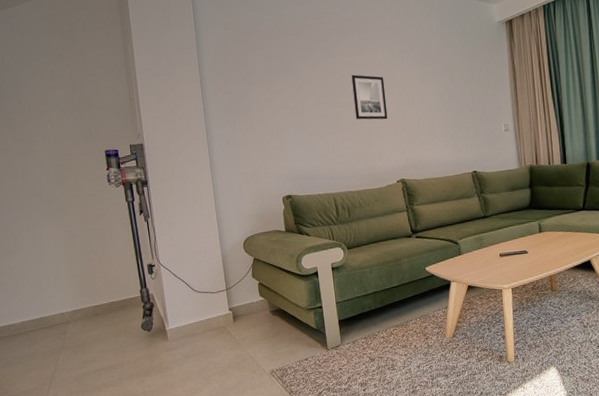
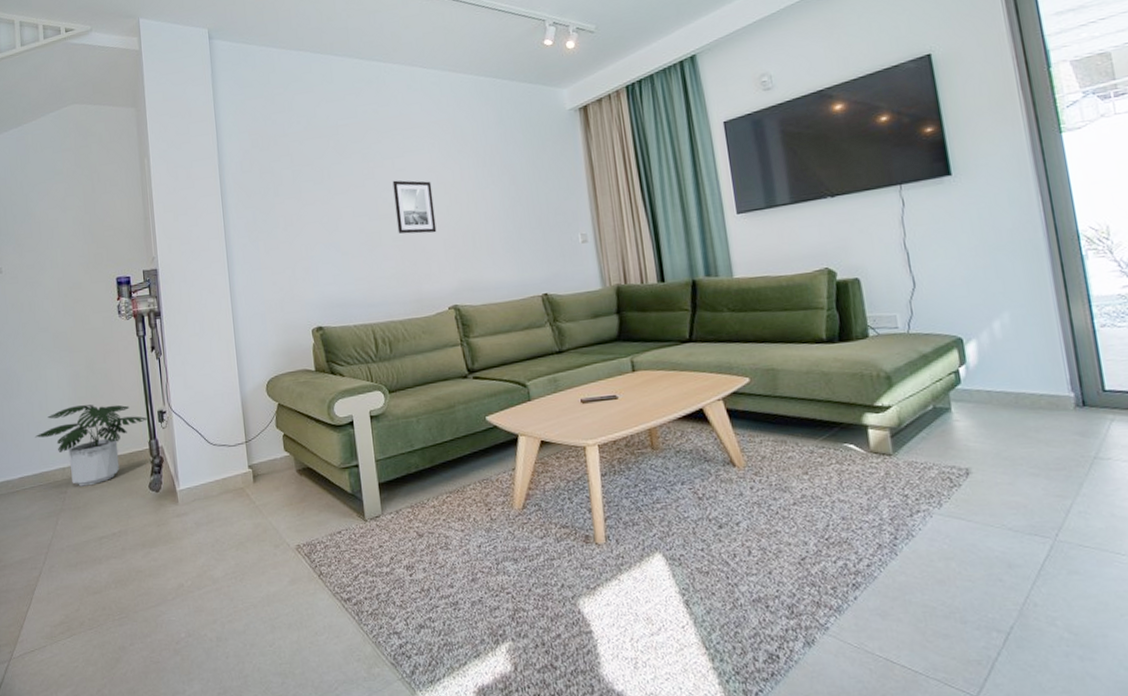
potted plant: none [34,259,139,328] -> present [35,404,149,487]

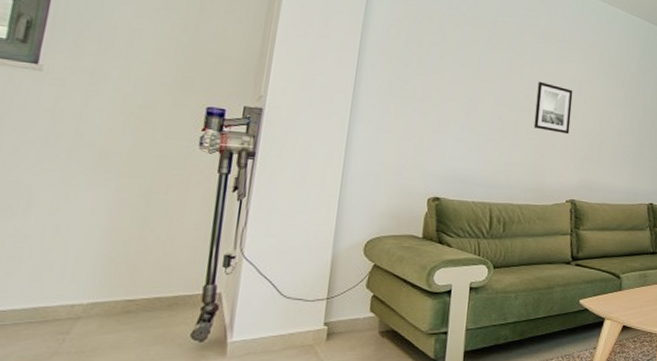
potted plant: present [35,404,149,487] -> none [37,236,210,328]

